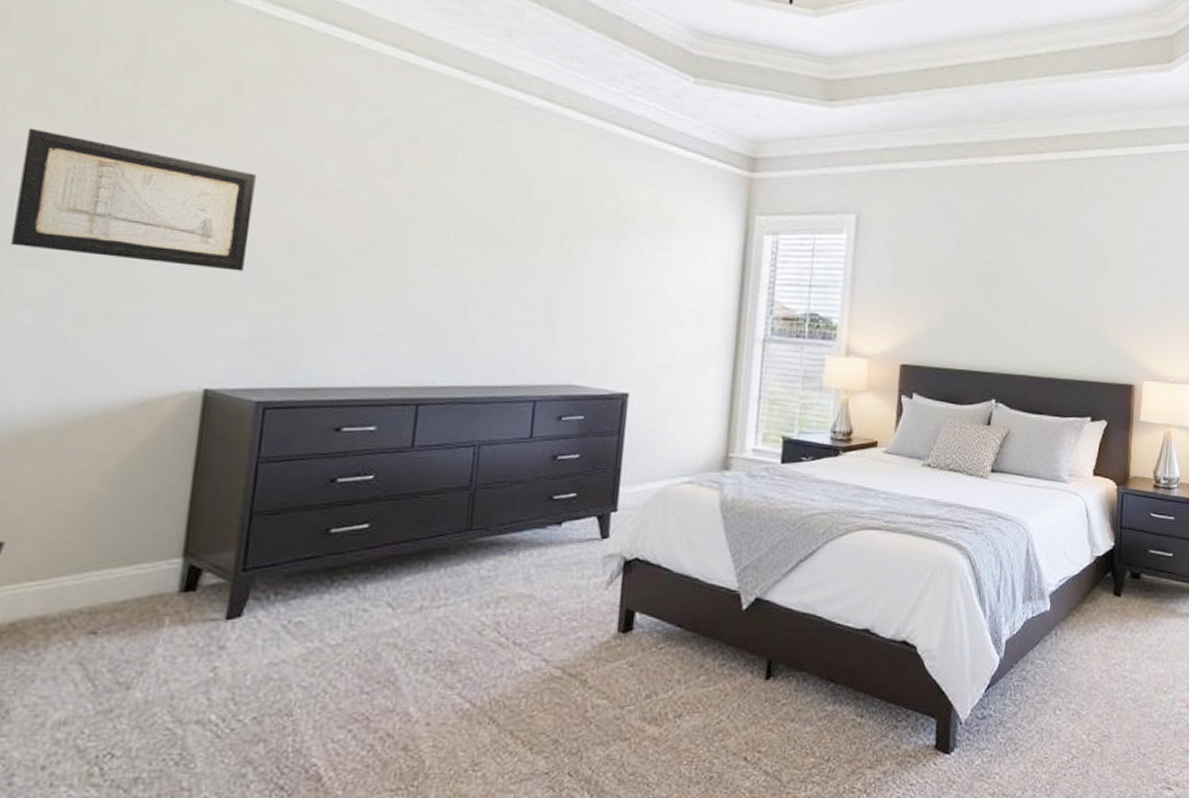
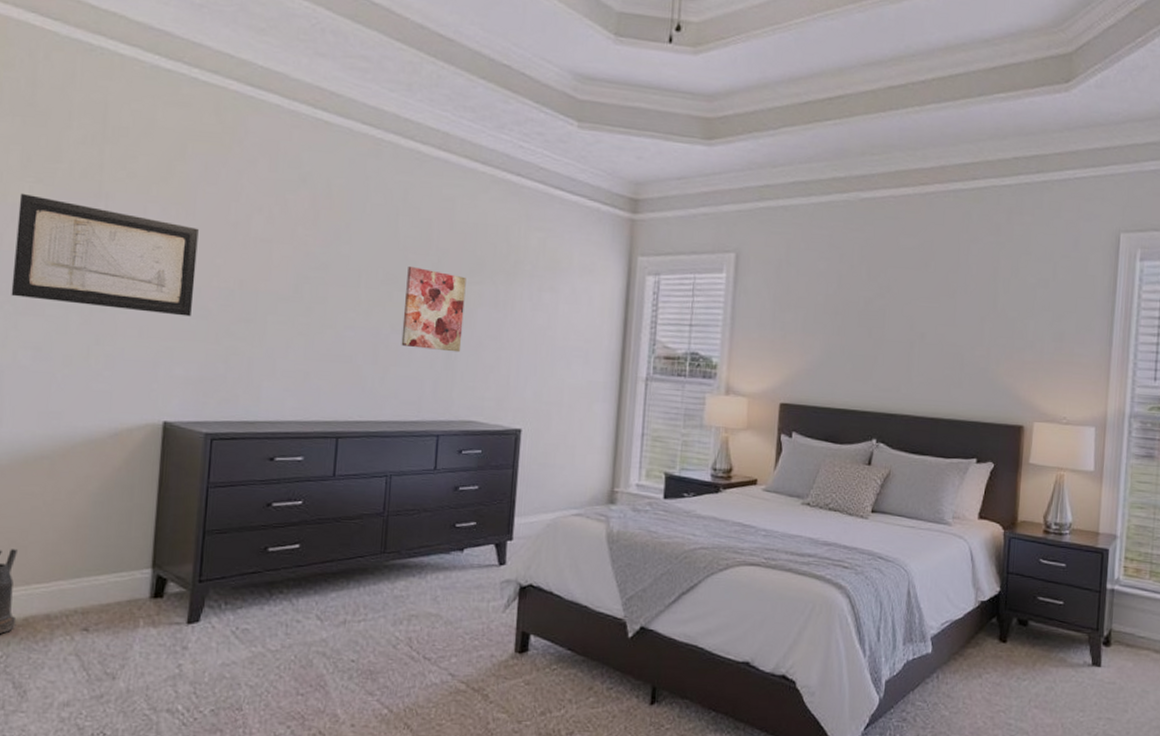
wall art: none [494,220,570,313] -> present [401,265,466,353]

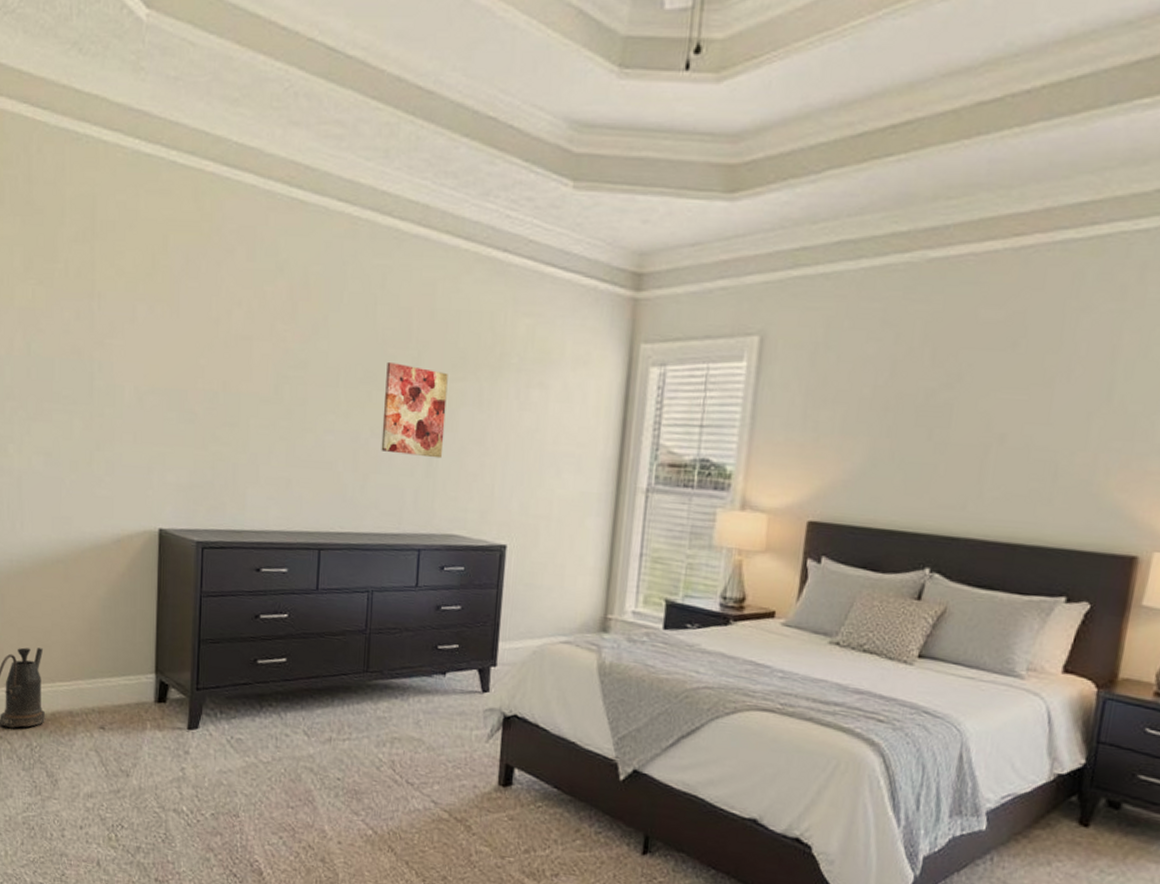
wall art: present [11,193,199,317] -> none [23,296,183,421]

